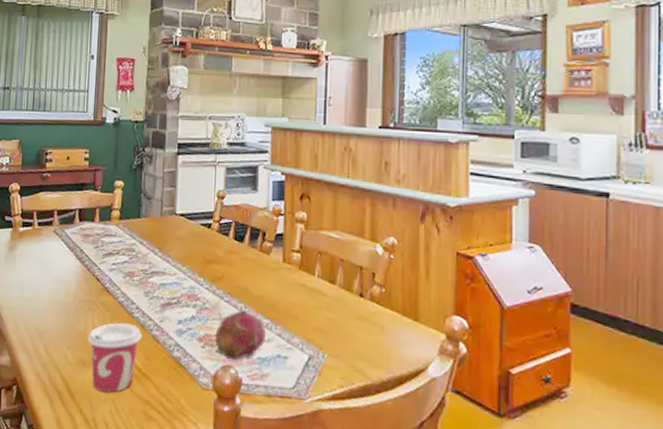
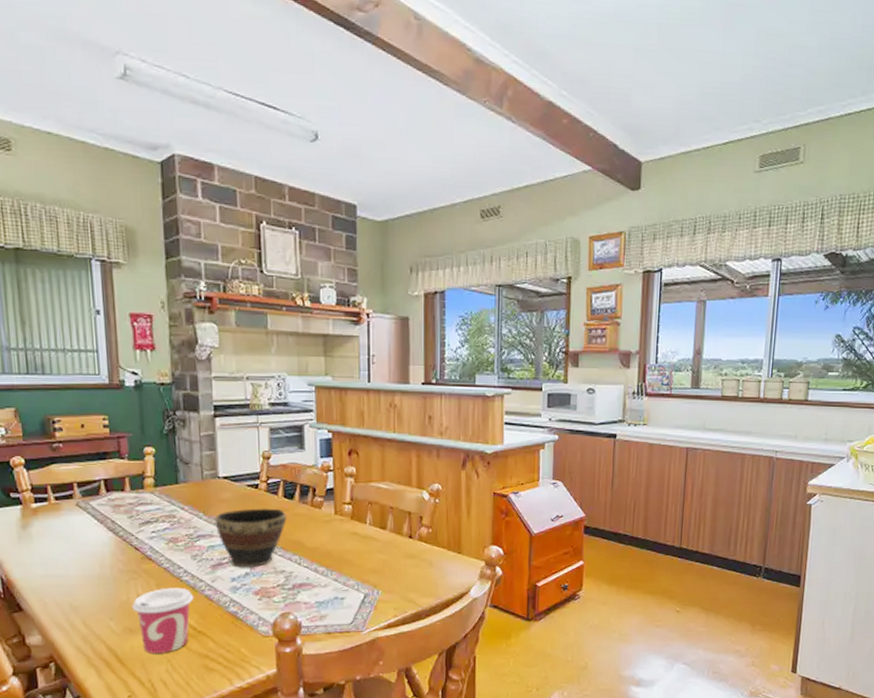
bowl: none [168,247,236,311] -> present [214,508,287,568]
fruit: present [215,310,266,360] -> none [271,562,322,606]

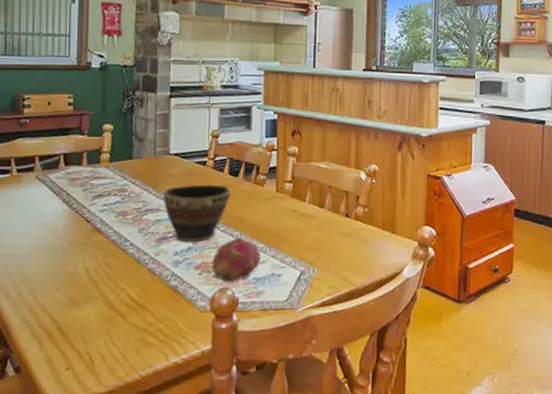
cup: present [132,587,194,653] -> none [78,260,138,326]
fruit: none [271,562,322,606] -> present [212,237,260,282]

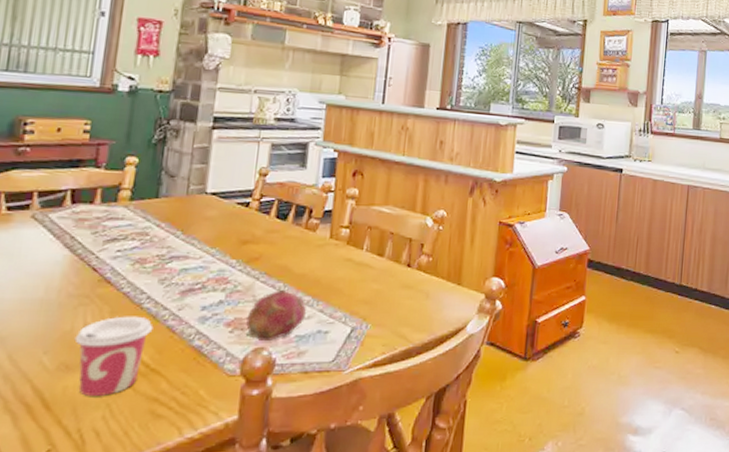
cup: none [78,260,138,326] -> present [74,316,154,396]
bowl: present [163,184,231,243] -> none [193,228,277,295]

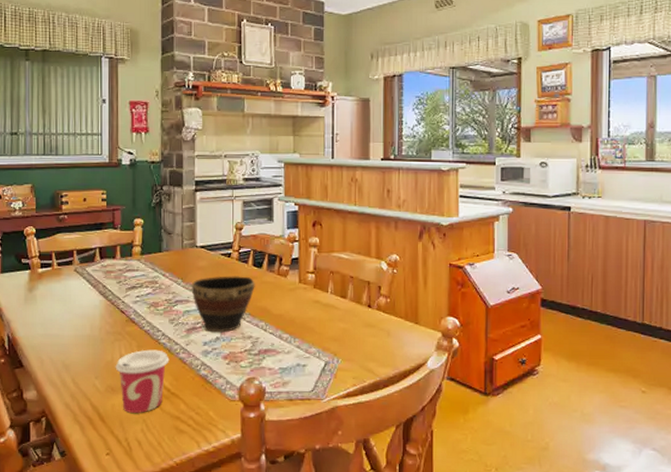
bowl: none [193,228,277,295] -> present [191,276,255,333]
fruit: present [246,289,306,340] -> none [239,328,285,372]

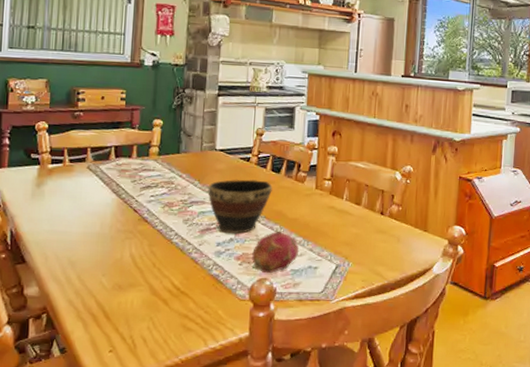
cup: present [115,349,170,413] -> none [124,248,181,311]
fruit: none [239,328,285,372] -> present [252,231,299,273]

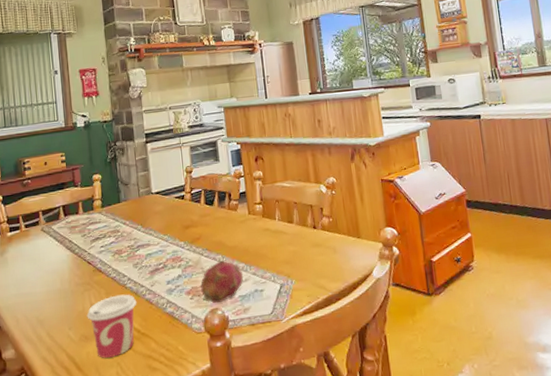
cup: none [124,248,181,311] -> present [86,294,137,358]
bowl: present [208,179,273,234] -> none [150,215,209,271]

